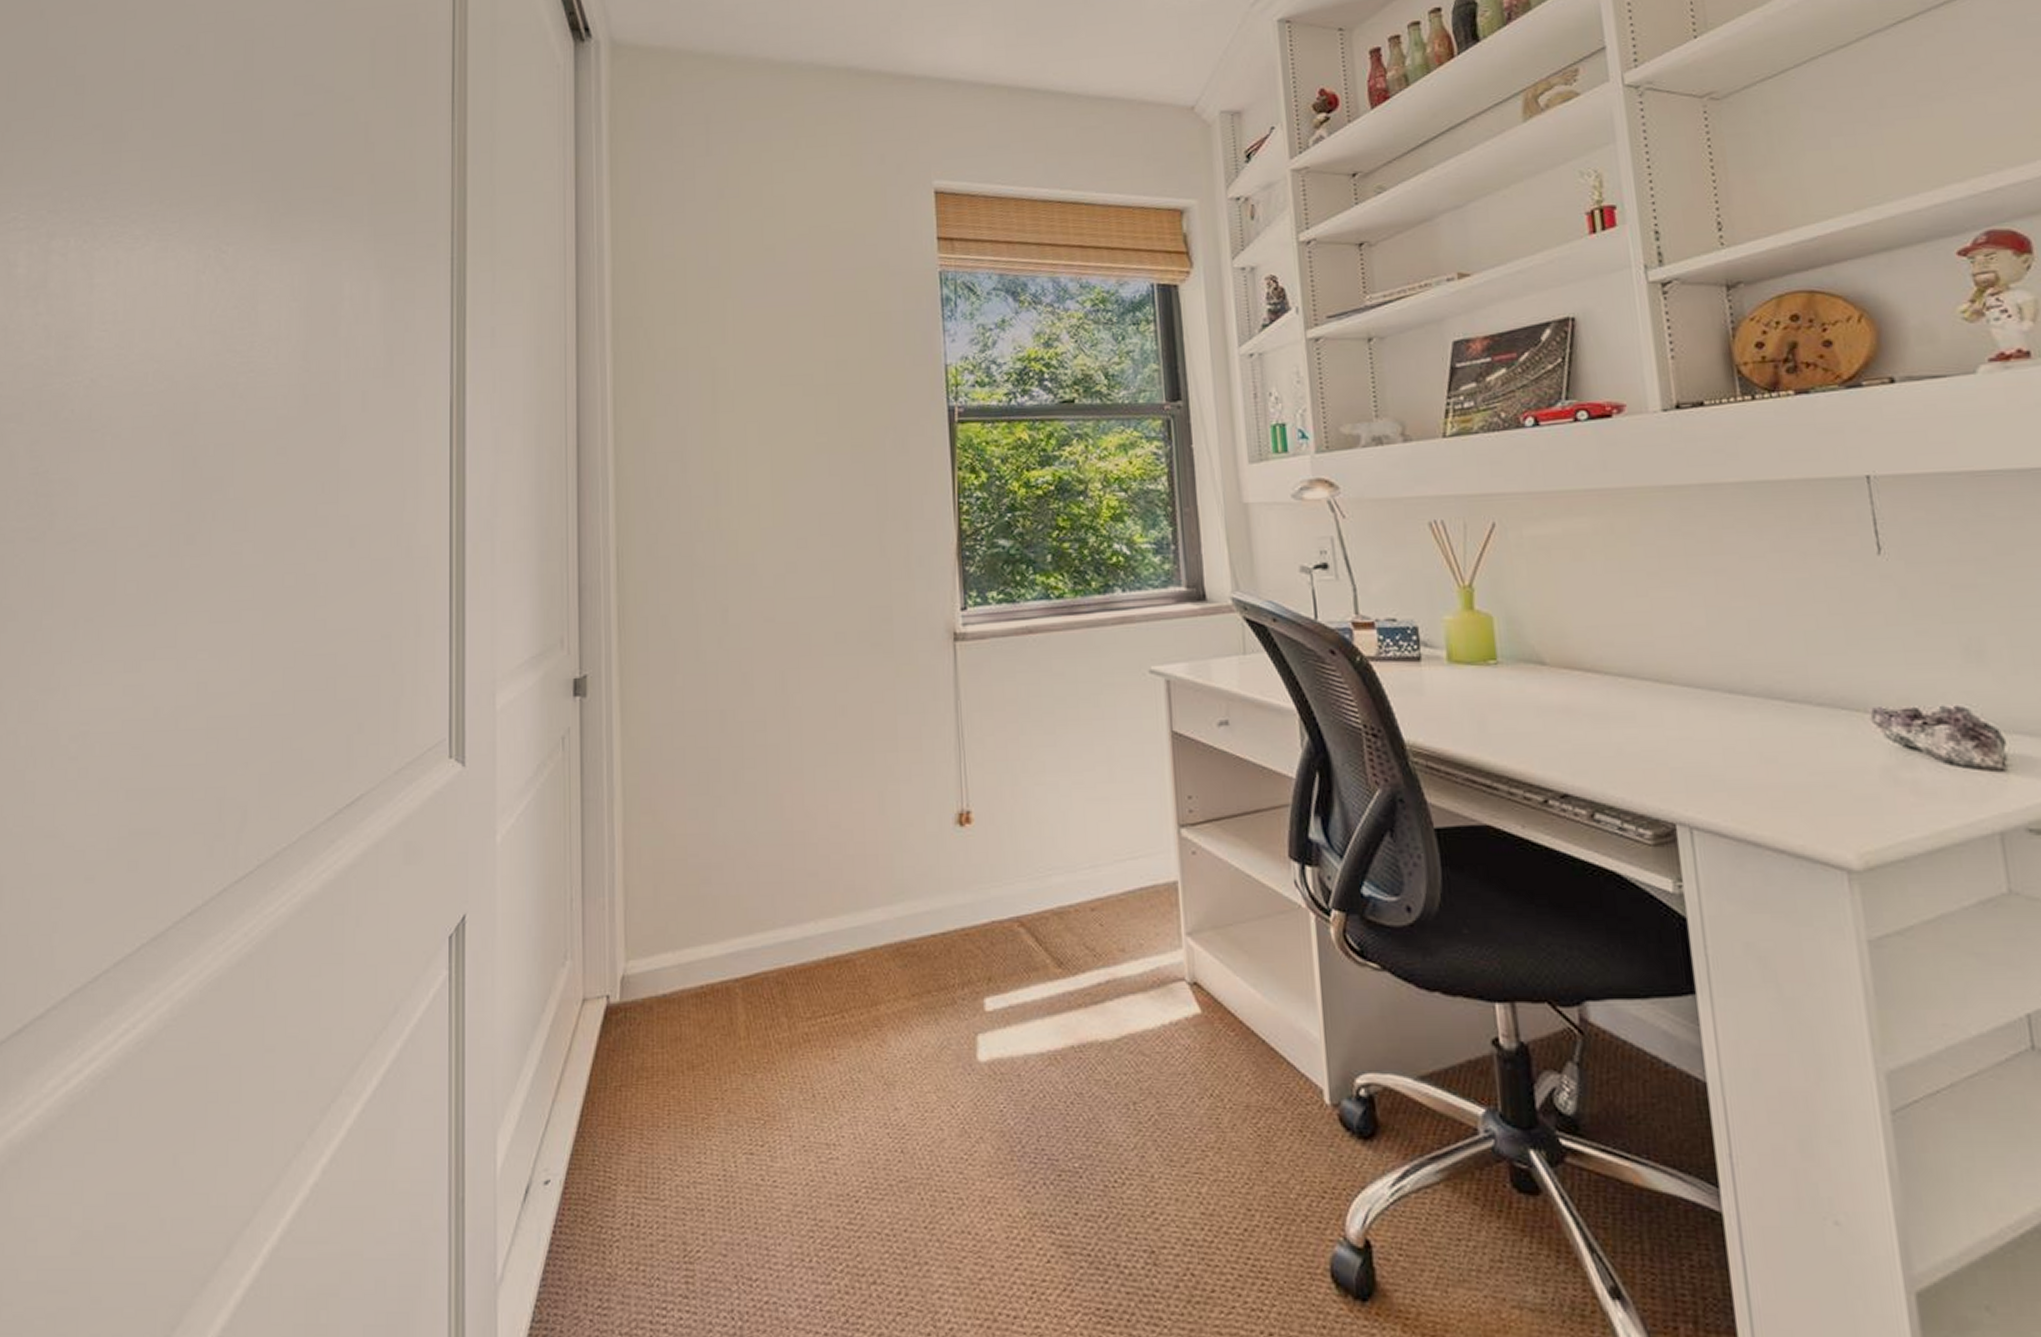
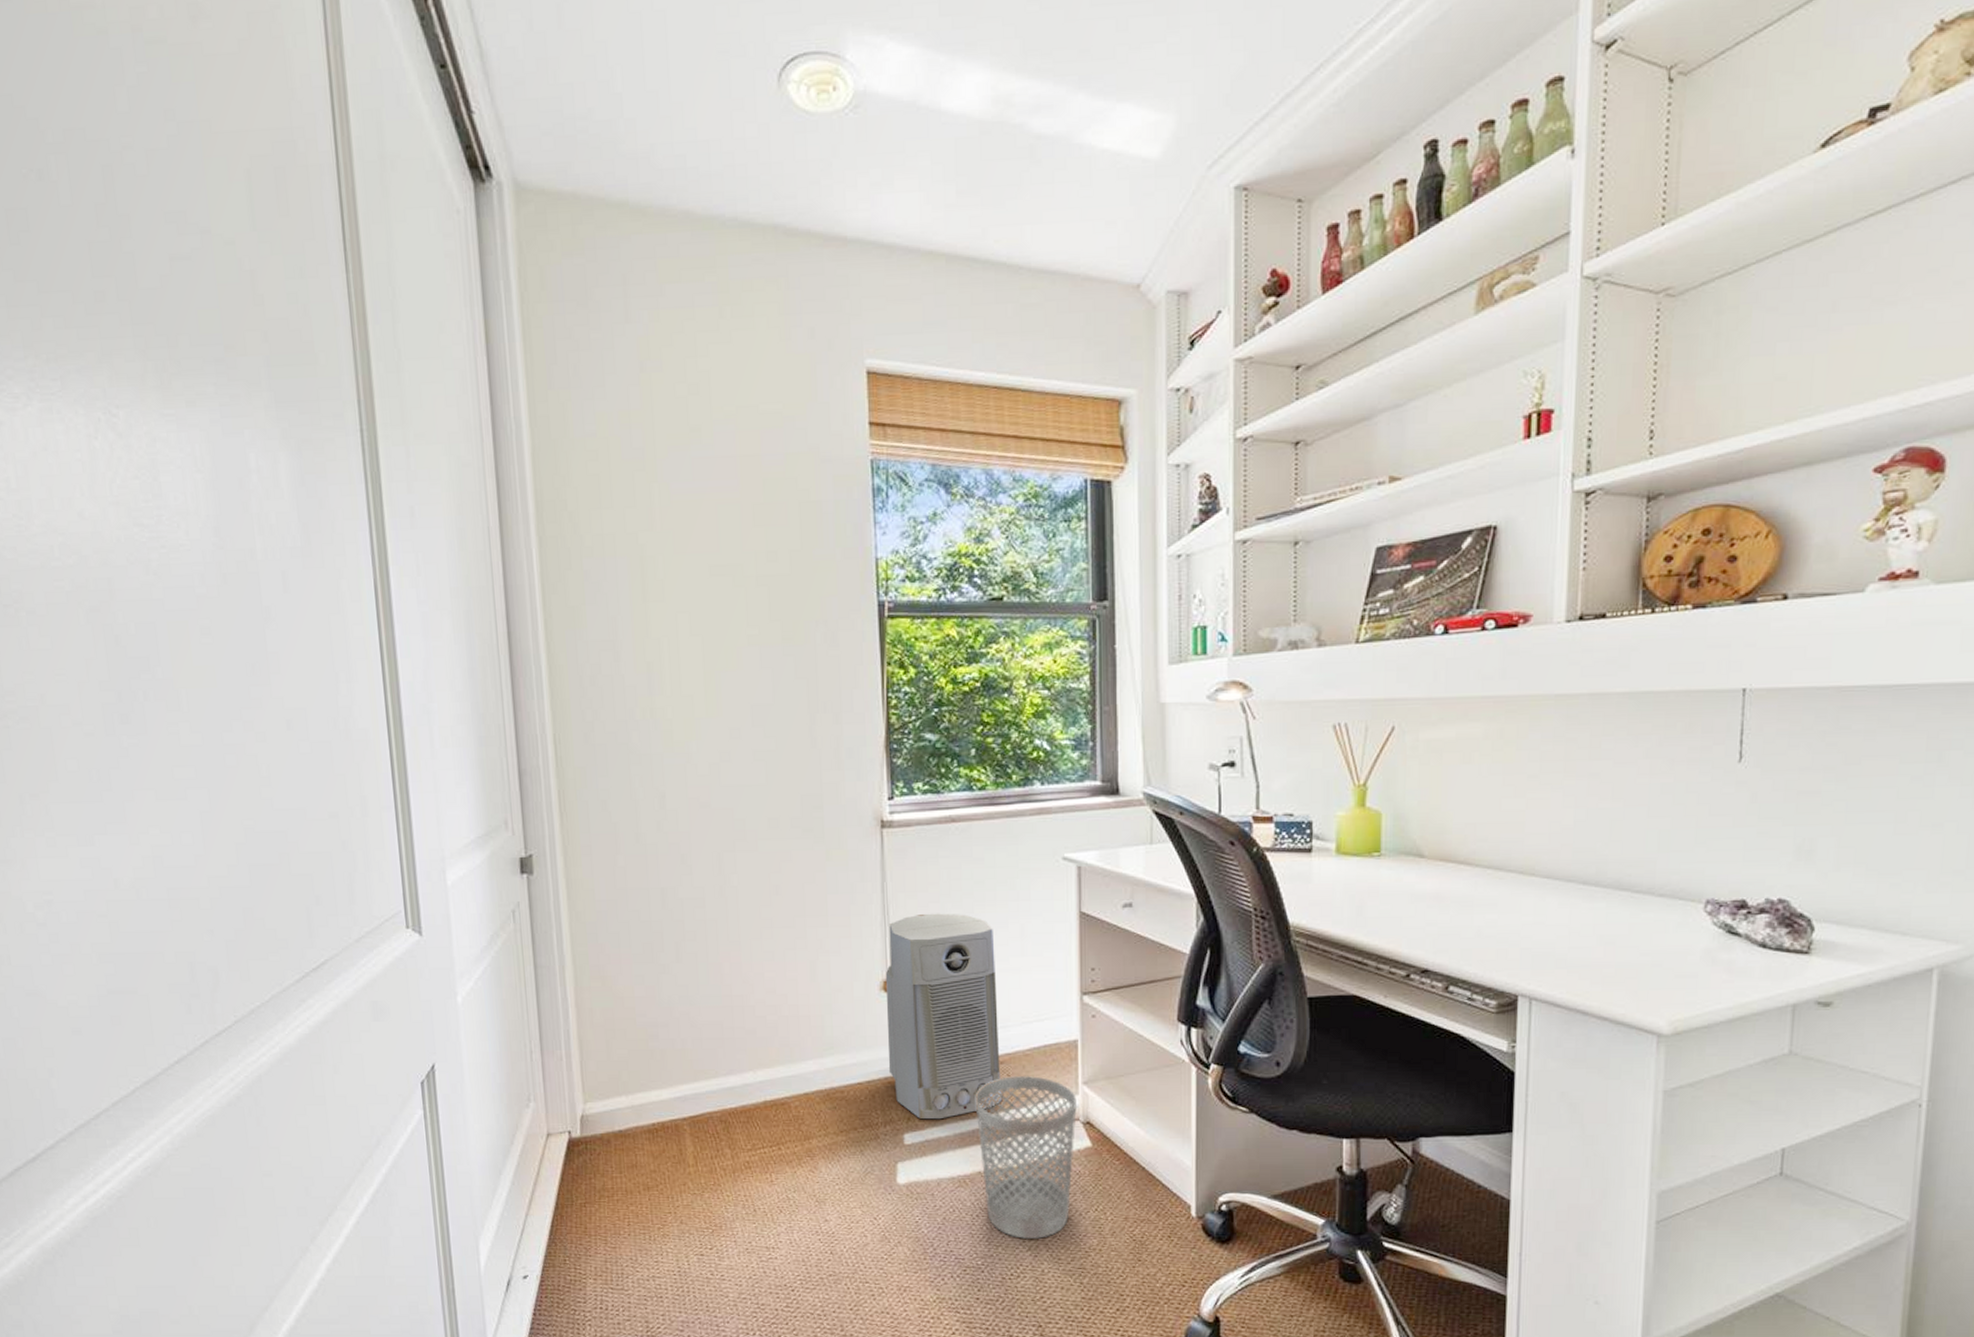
air purifier: none [960,734,1096,980] -> present [885,913,1003,1120]
wastebasket: none [1064,924,1181,1135] -> present [975,1075,1077,1240]

